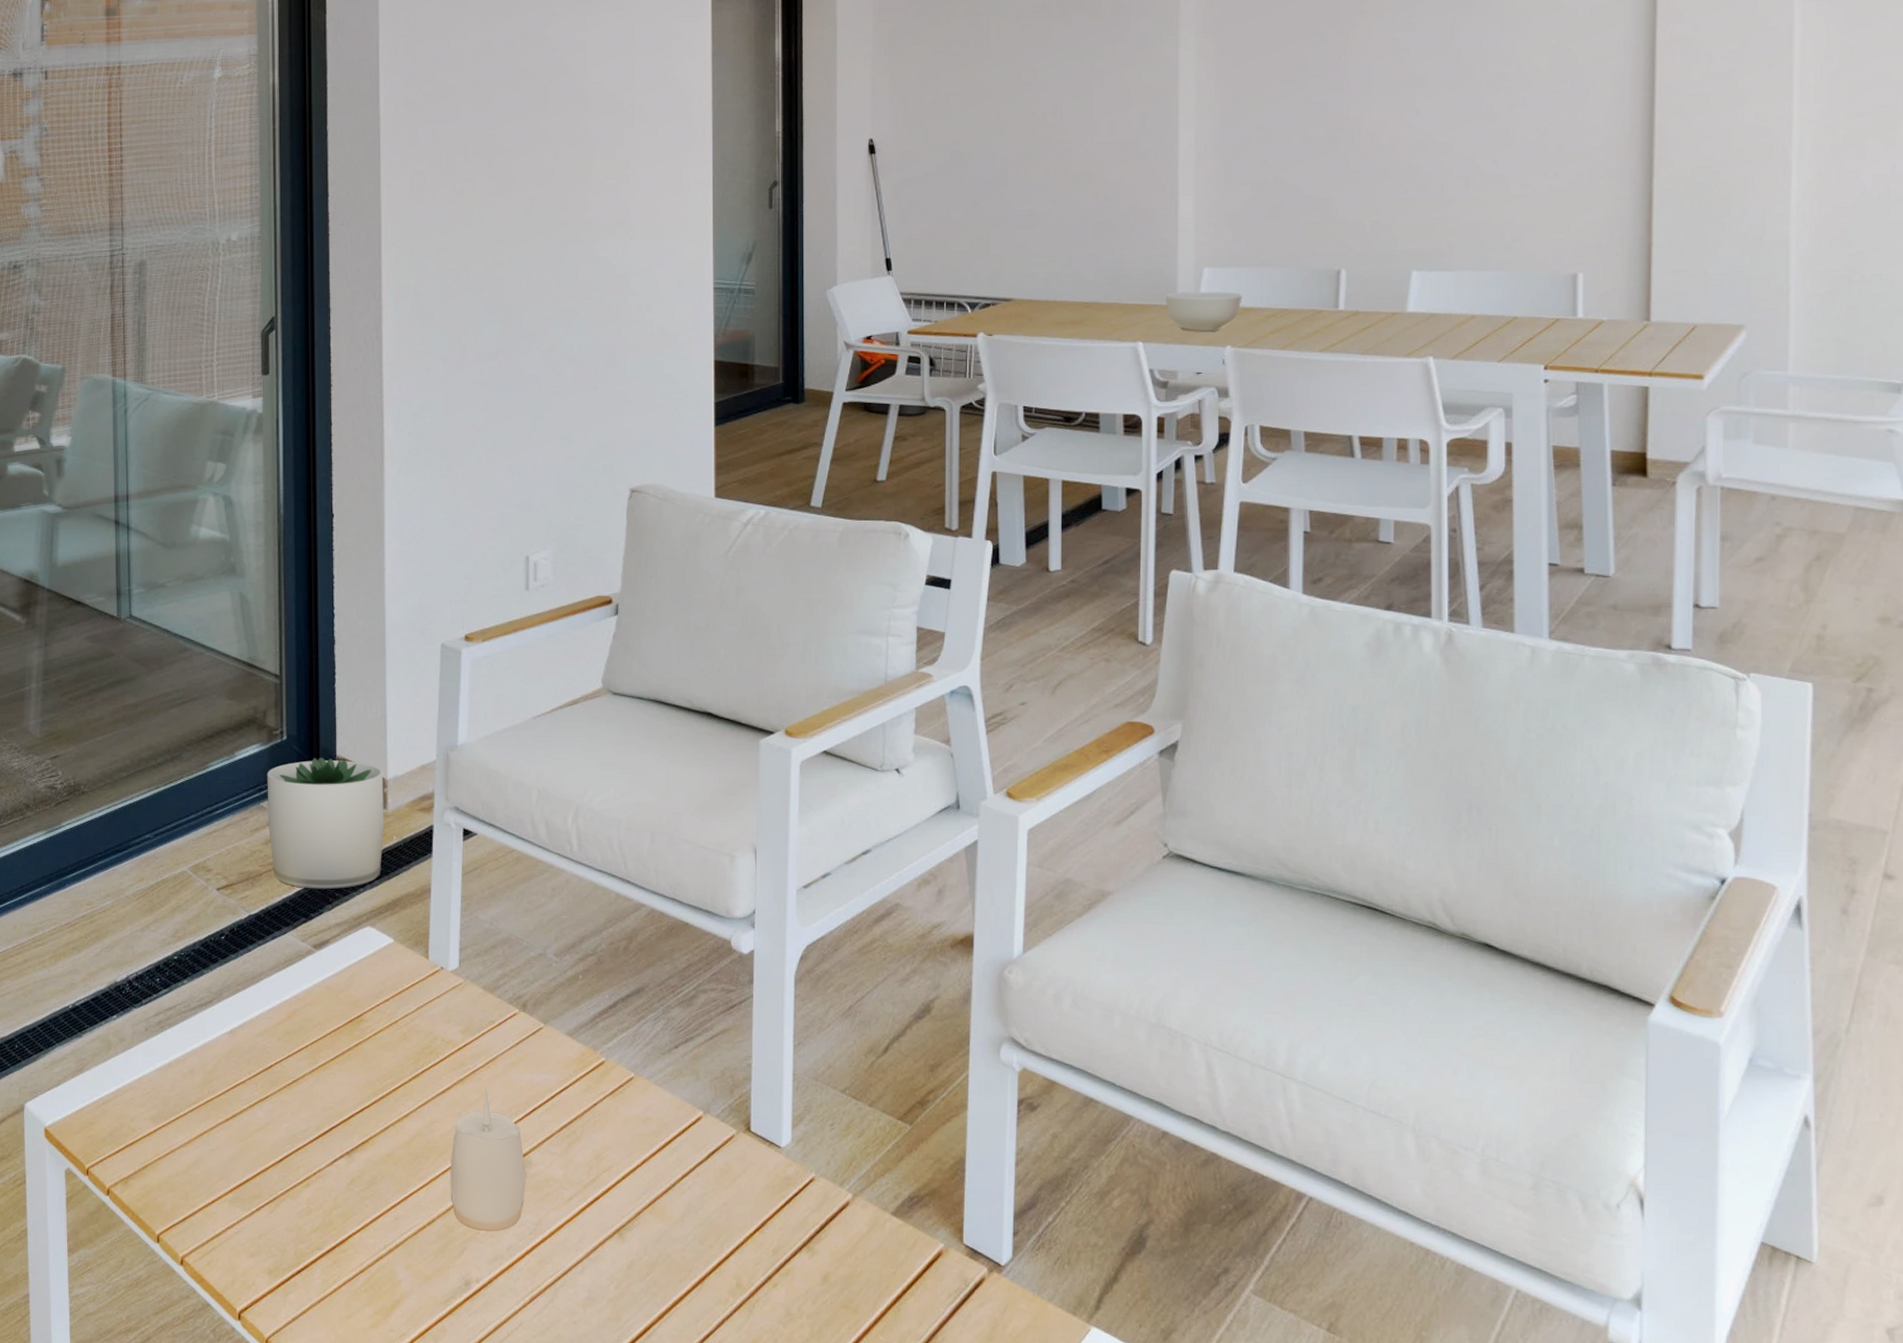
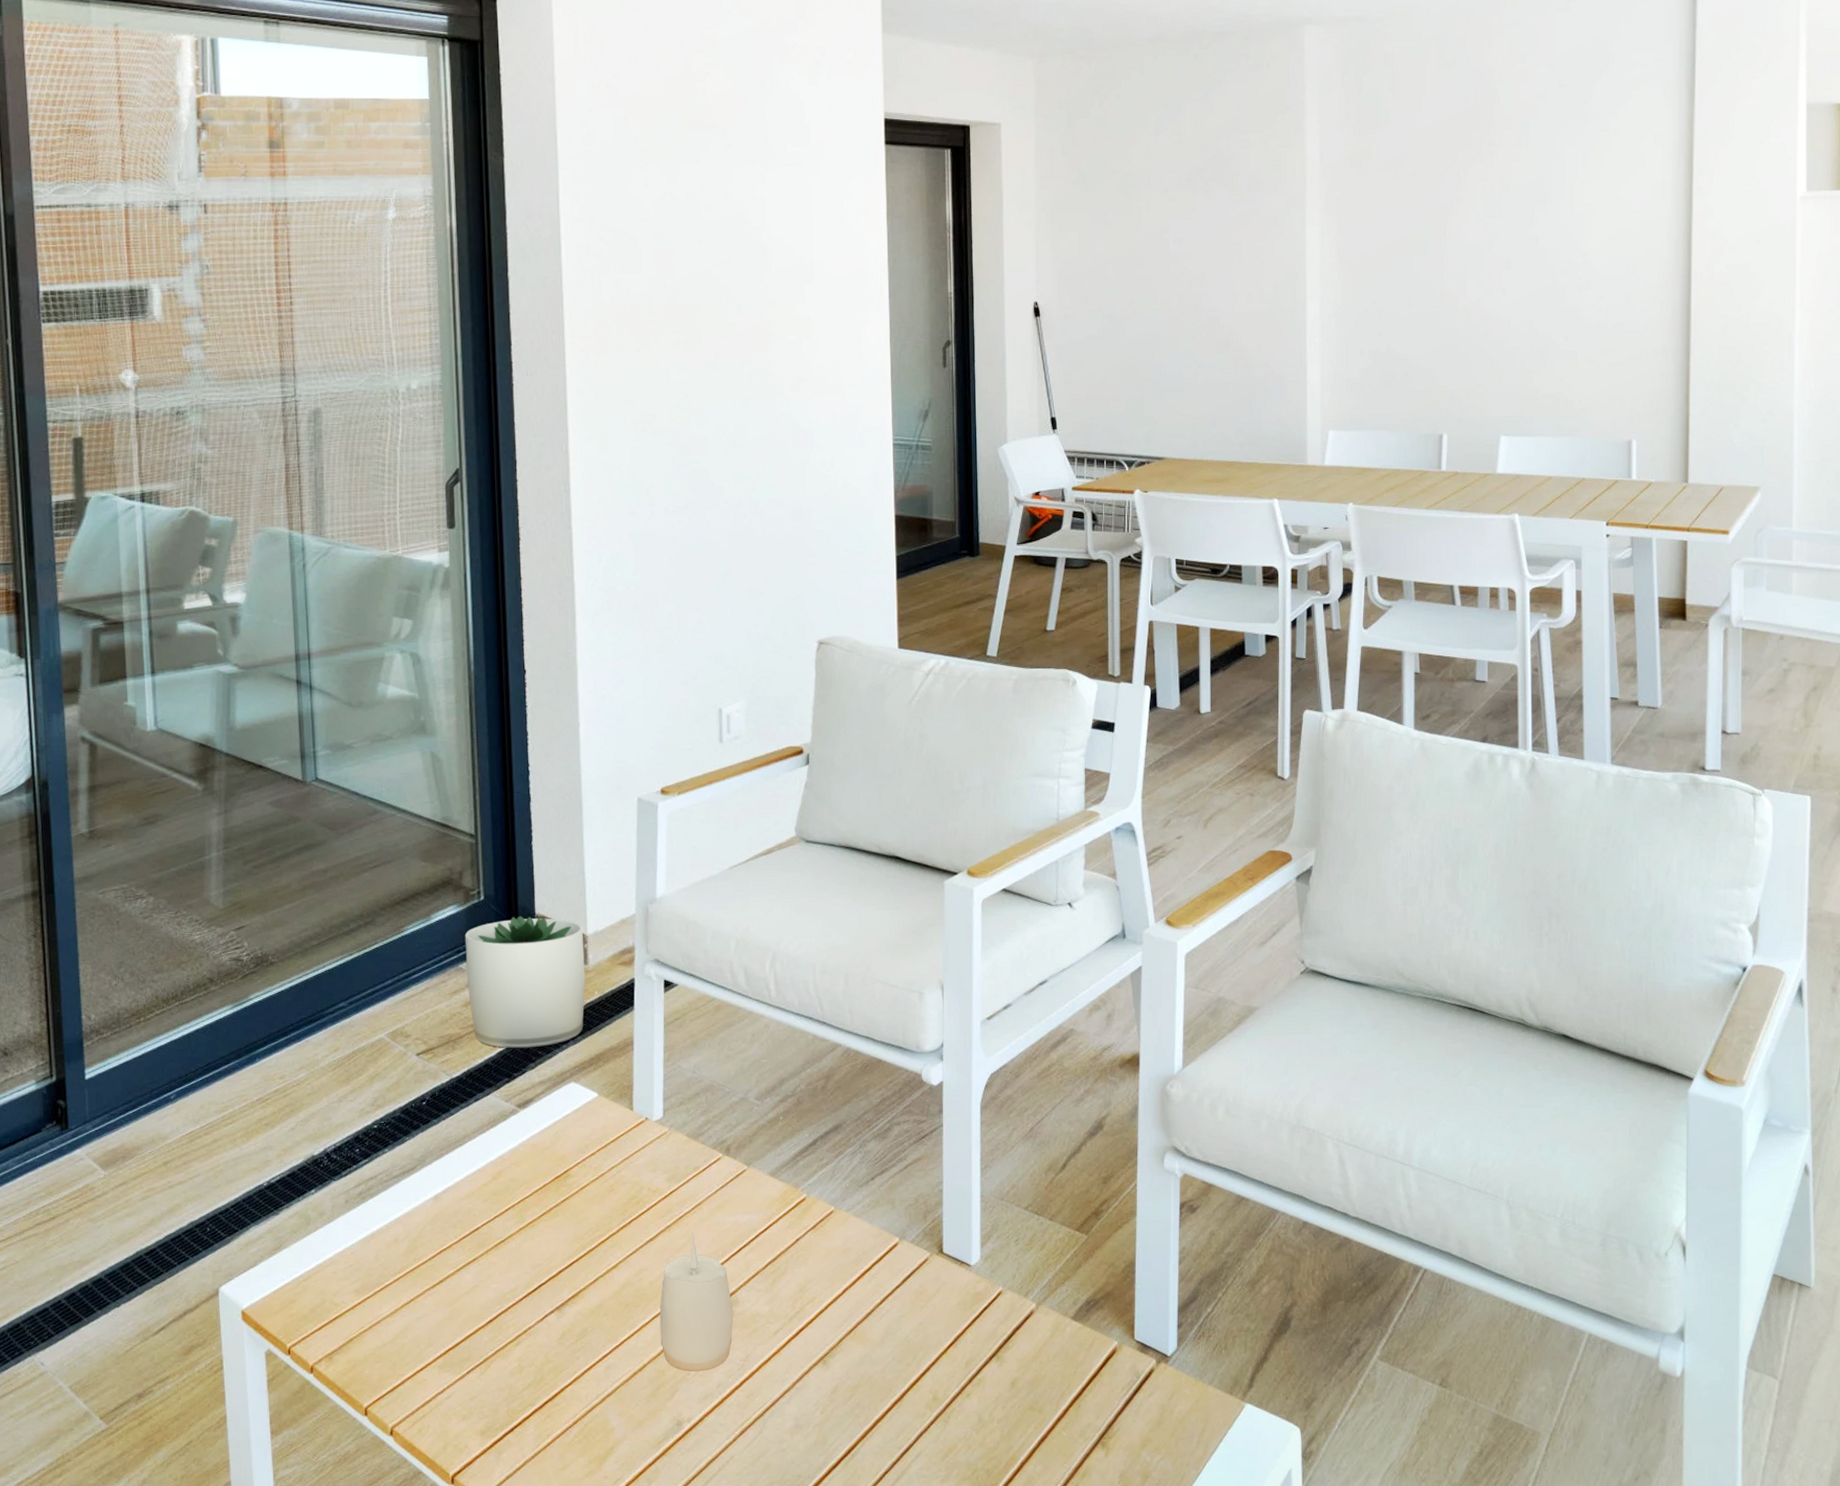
bowl: present [1166,291,1243,332] -> none [1297,452,1362,490]

